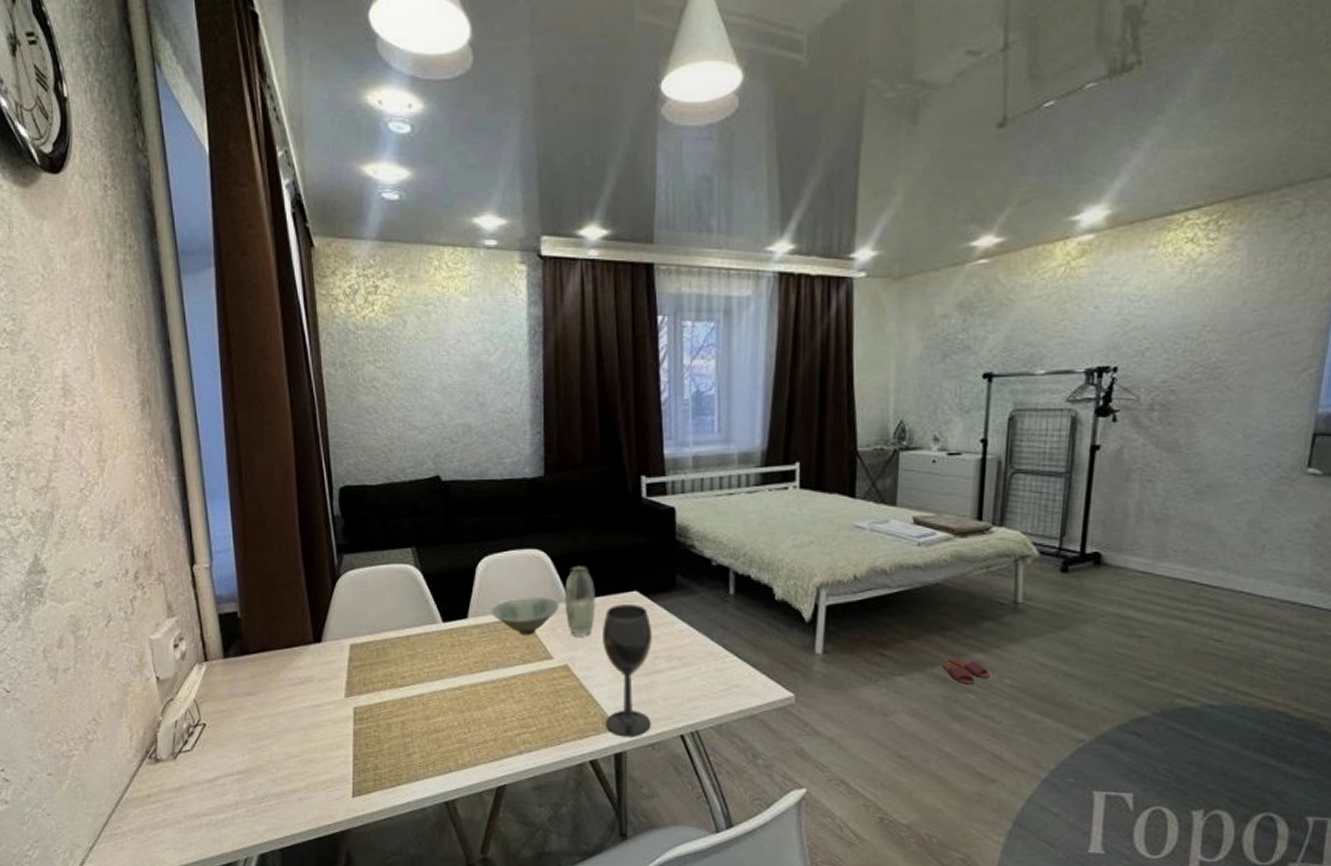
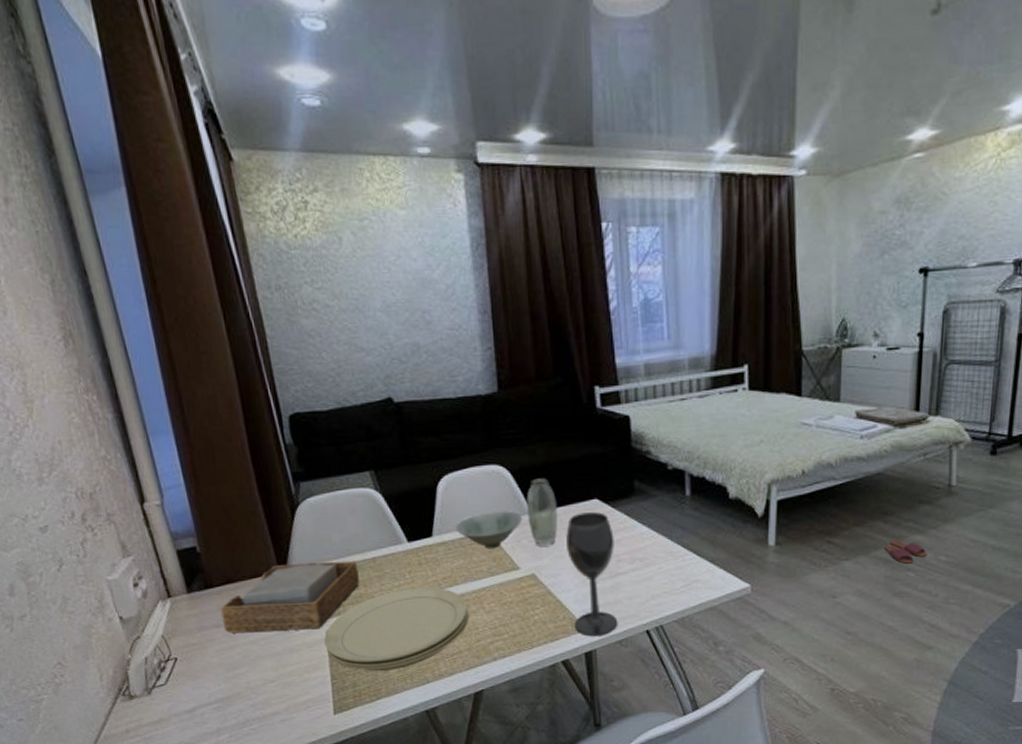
napkin holder: none [254,636,392,706] -> present [221,560,360,634]
plate: none [351,669,498,756] -> present [324,587,470,671]

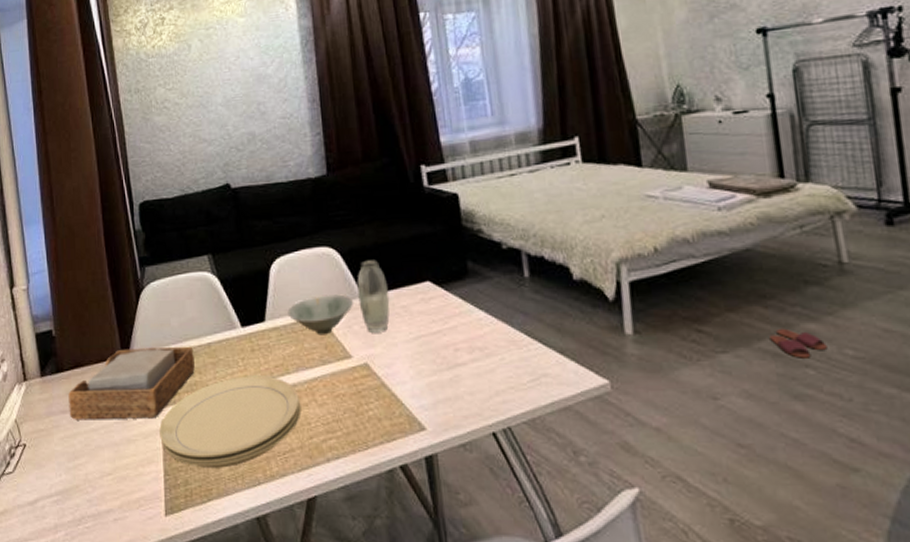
wine glass: present [566,512,618,636] -> none [398,296,460,436]

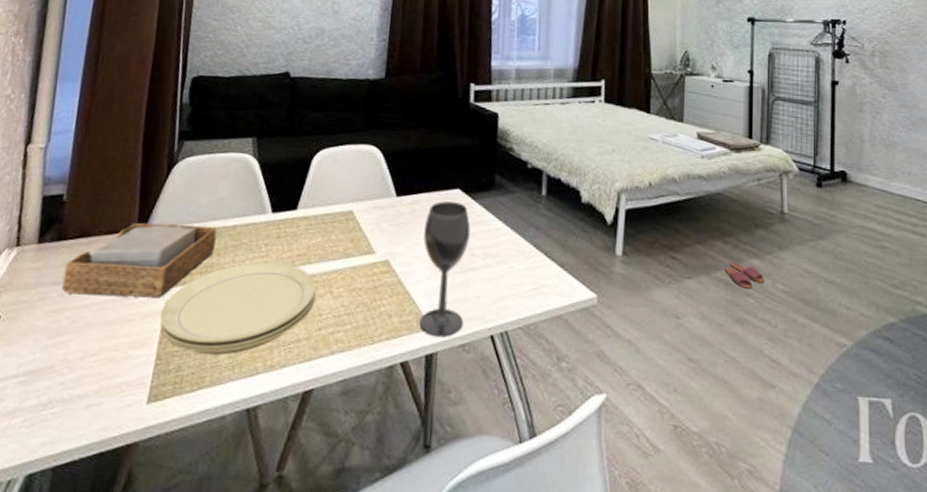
bowl: present [287,294,354,335] -> none [321,190,387,230]
vase: present [357,260,390,333] -> none [391,162,422,232]
wine glass: none [398,296,460,436] -> present [419,201,471,336]

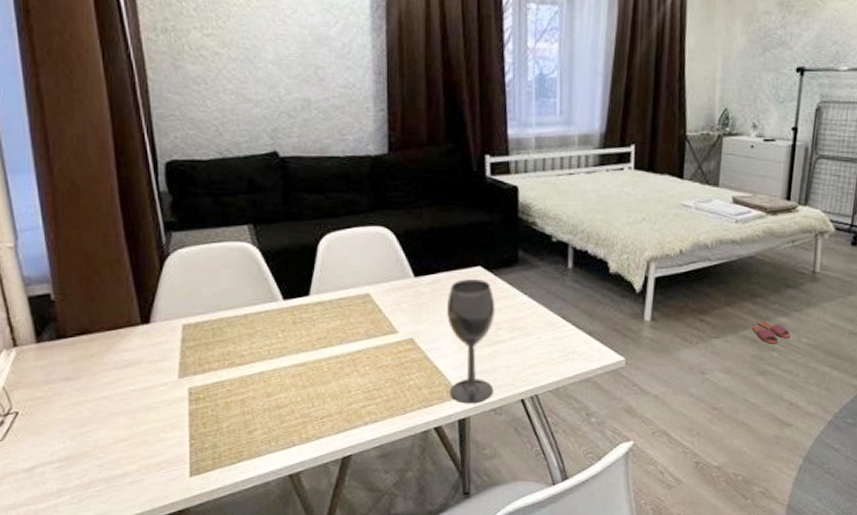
napkin holder: present [61,222,217,299] -> none [73,316,229,388]
plate: present [160,262,317,355] -> none [185,347,342,432]

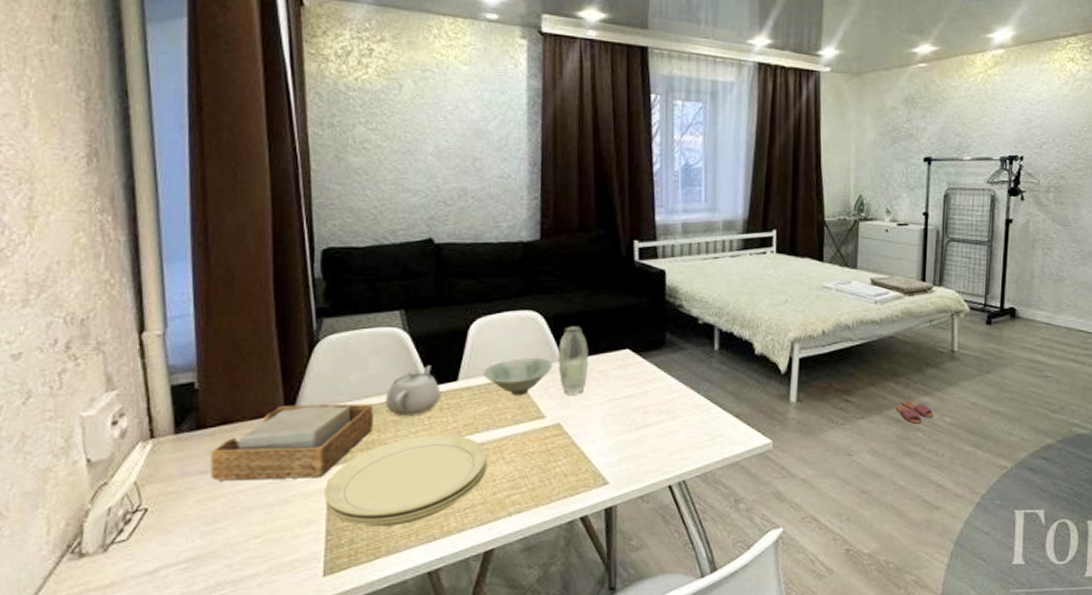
napkin holder: none [73,316,229,388] -> present [210,403,375,481]
plate: none [185,347,342,432] -> present [324,434,488,526]
teapot: none [238,280,294,330] -> present [385,365,441,417]
bowl: none [334,273,405,311] -> present [483,357,554,396]
vase: none [409,242,441,311] -> present [558,326,589,395]
wine glass: present [447,279,495,403] -> none [595,362,643,490]

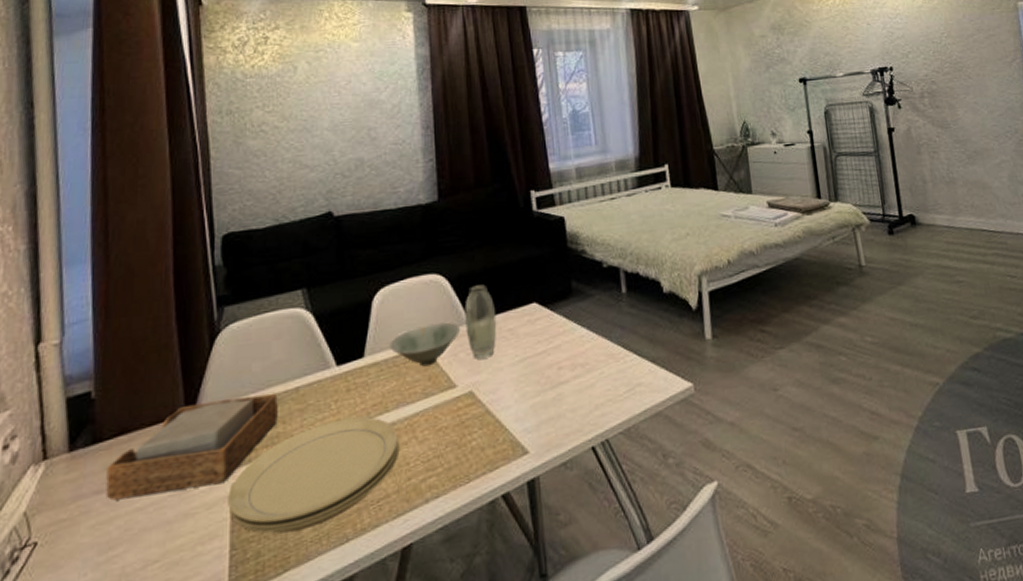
teapot: present [385,365,441,417] -> none [289,343,347,404]
slippers: present [896,400,934,424] -> none [814,323,854,348]

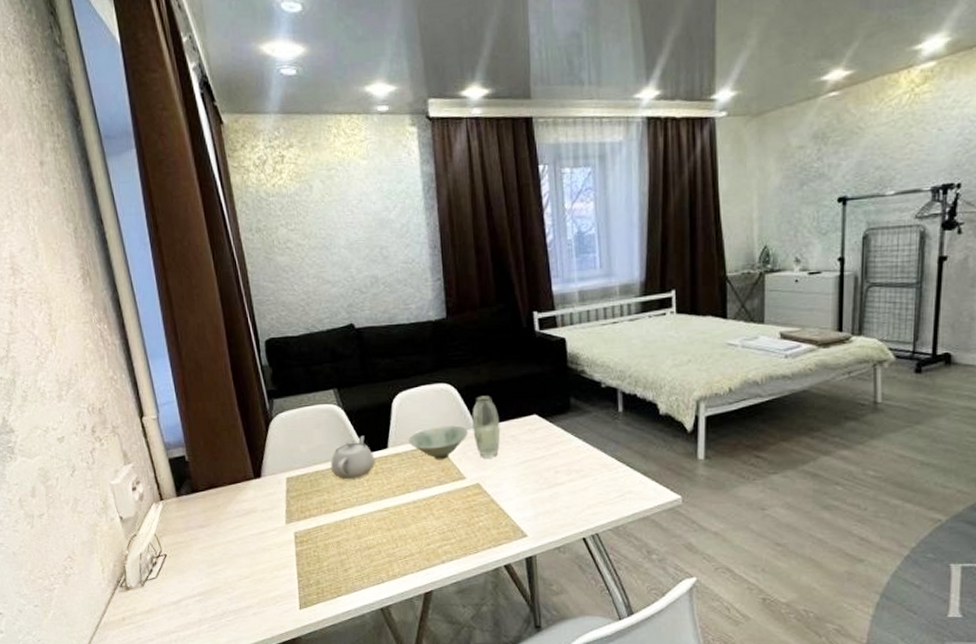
napkin holder: present [106,393,279,501] -> none [204,469,324,533]
plate: present [228,416,400,534] -> none [292,494,420,570]
teapot: none [289,343,347,404] -> present [330,435,375,480]

